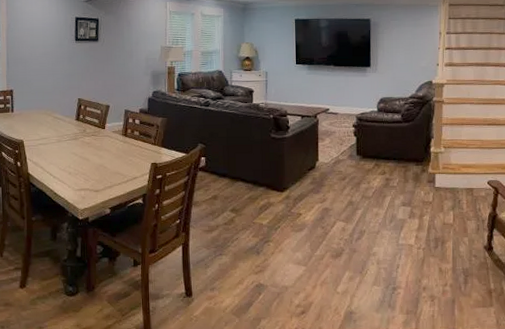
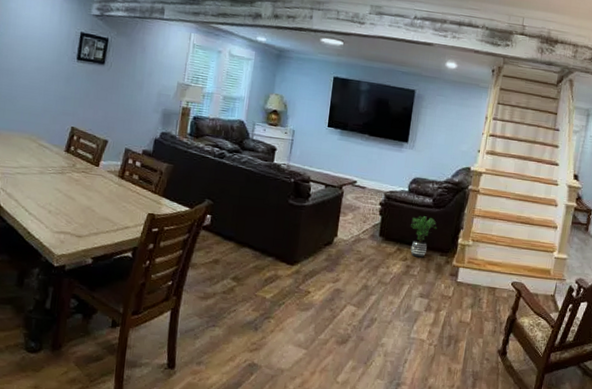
potted plant: none [384,131,409,170] -> present [410,215,437,258]

